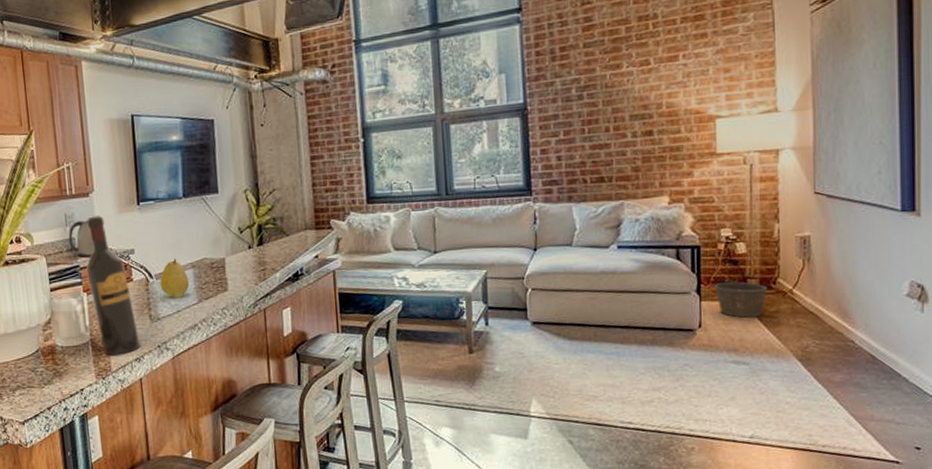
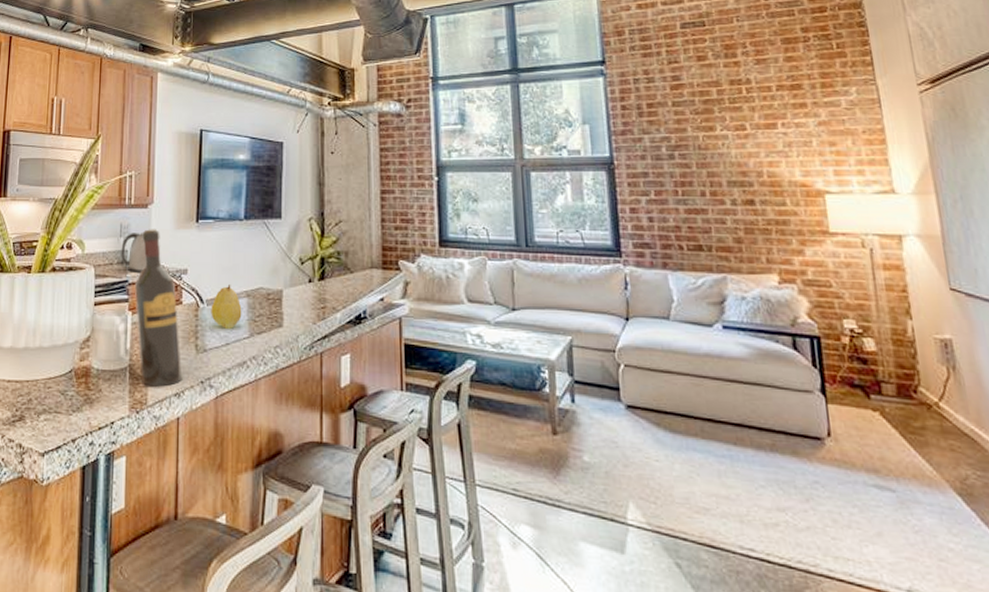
basket: present [713,282,767,318] -> none [841,384,907,433]

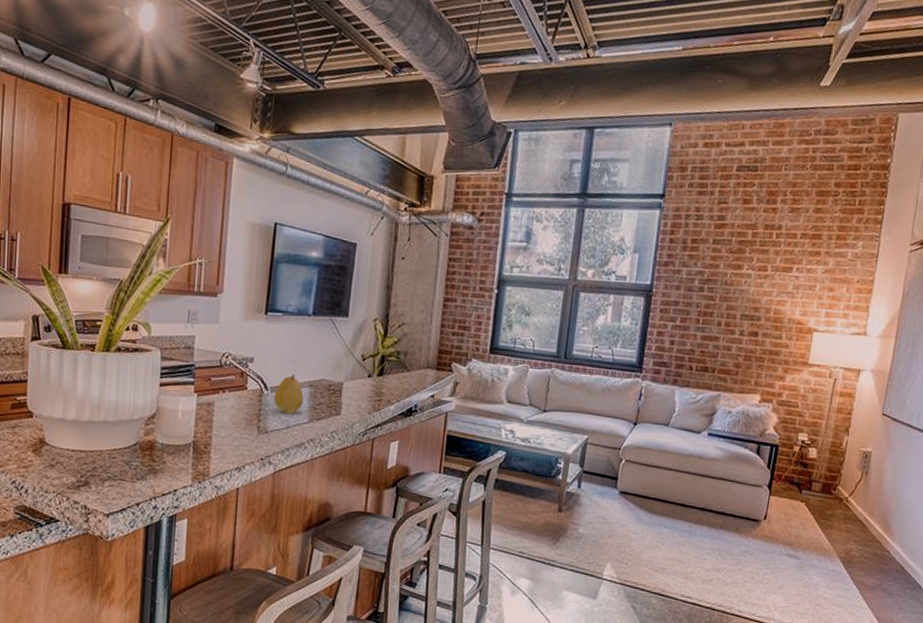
kettle: present [121,233,146,274] -> none [188,319,214,359]
wine bottle: present [134,229,183,389] -> none [200,317,244,463]

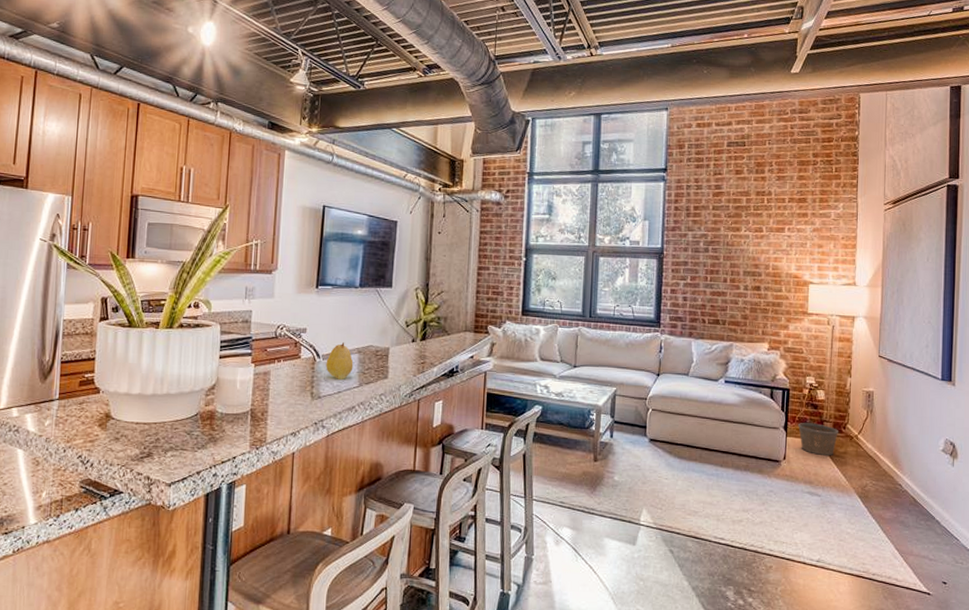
basket: none [783,481,828,518] -> present [797,423,838,456]

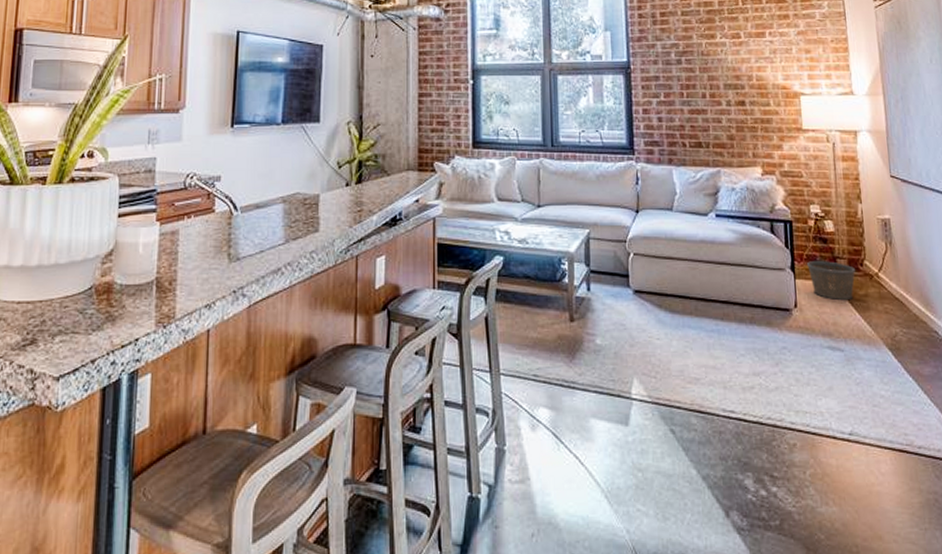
fruit: present [326,342,354,380] -> none [245,191,278,236]

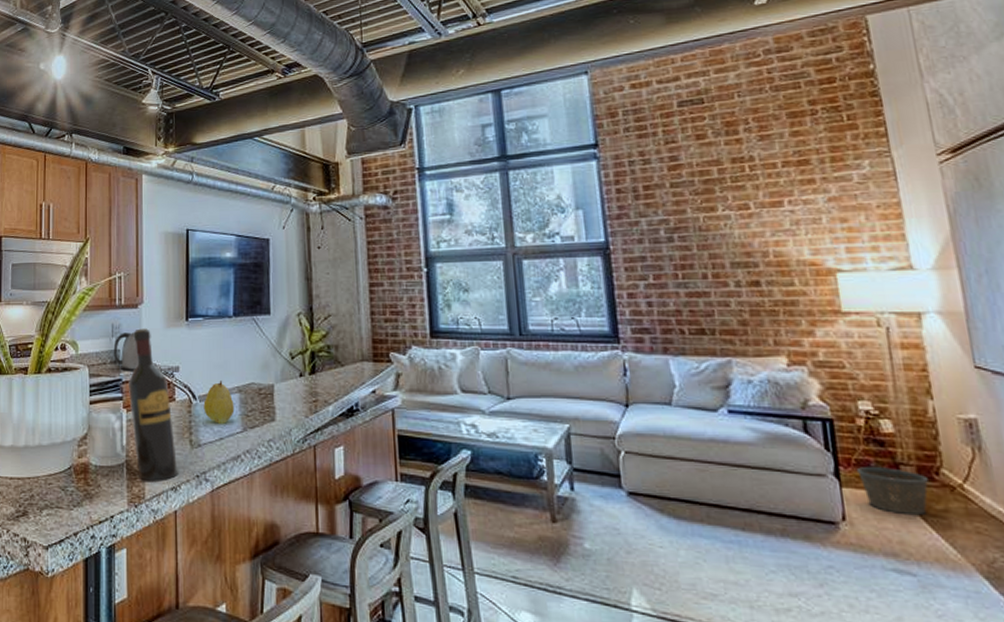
kettle: none [148,139,177,182] -> present [113,332,139,372]
wine bottle: none [163,135,214,302] -> present [127,328,178,484]
fruit: none [245,191,278,236] -> present [203,381,235,424]

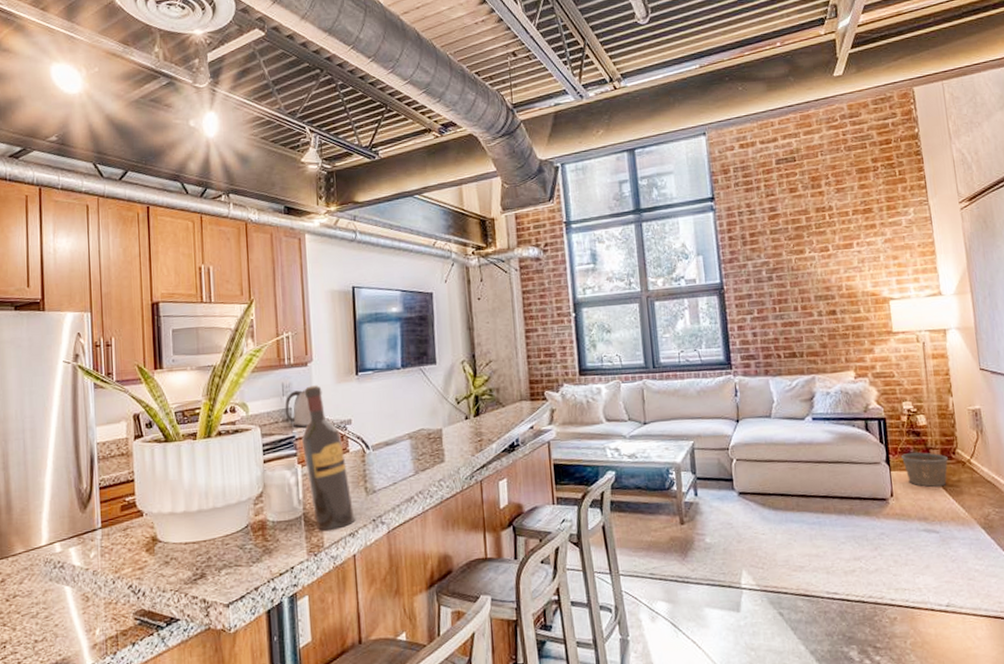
fruit: present [203,381,235,424] -> none [376,429,406,470]

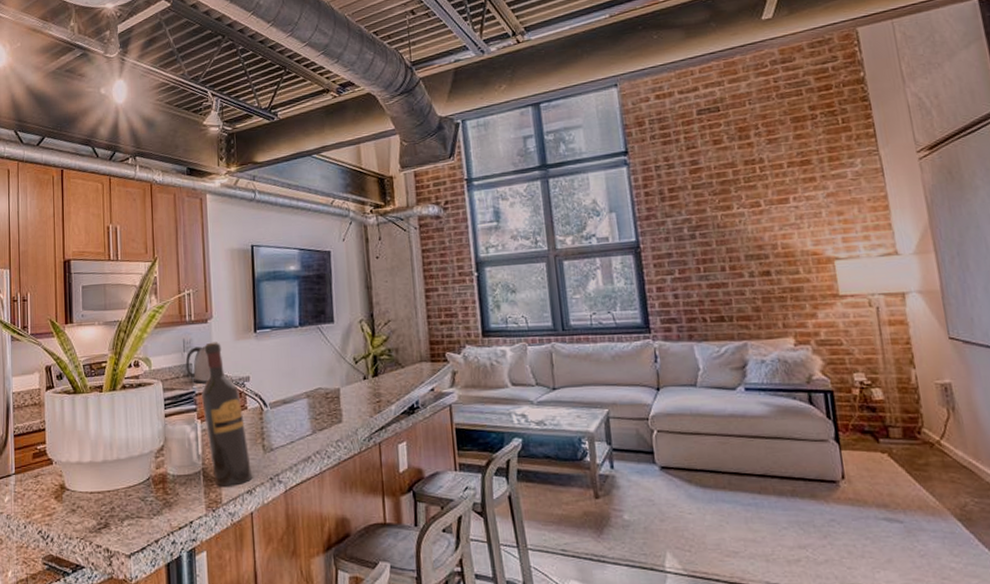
basket: present [900,452,948,488] -> none [852,430,912,471]

